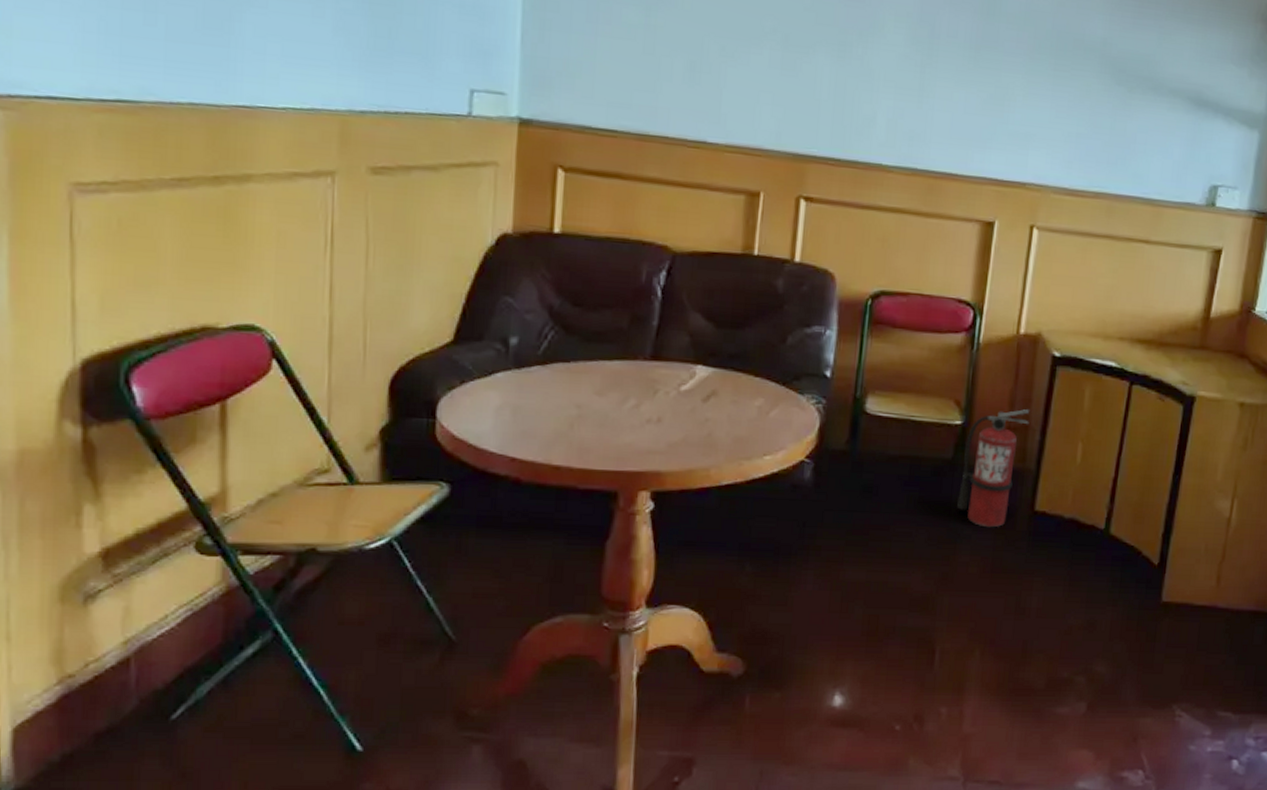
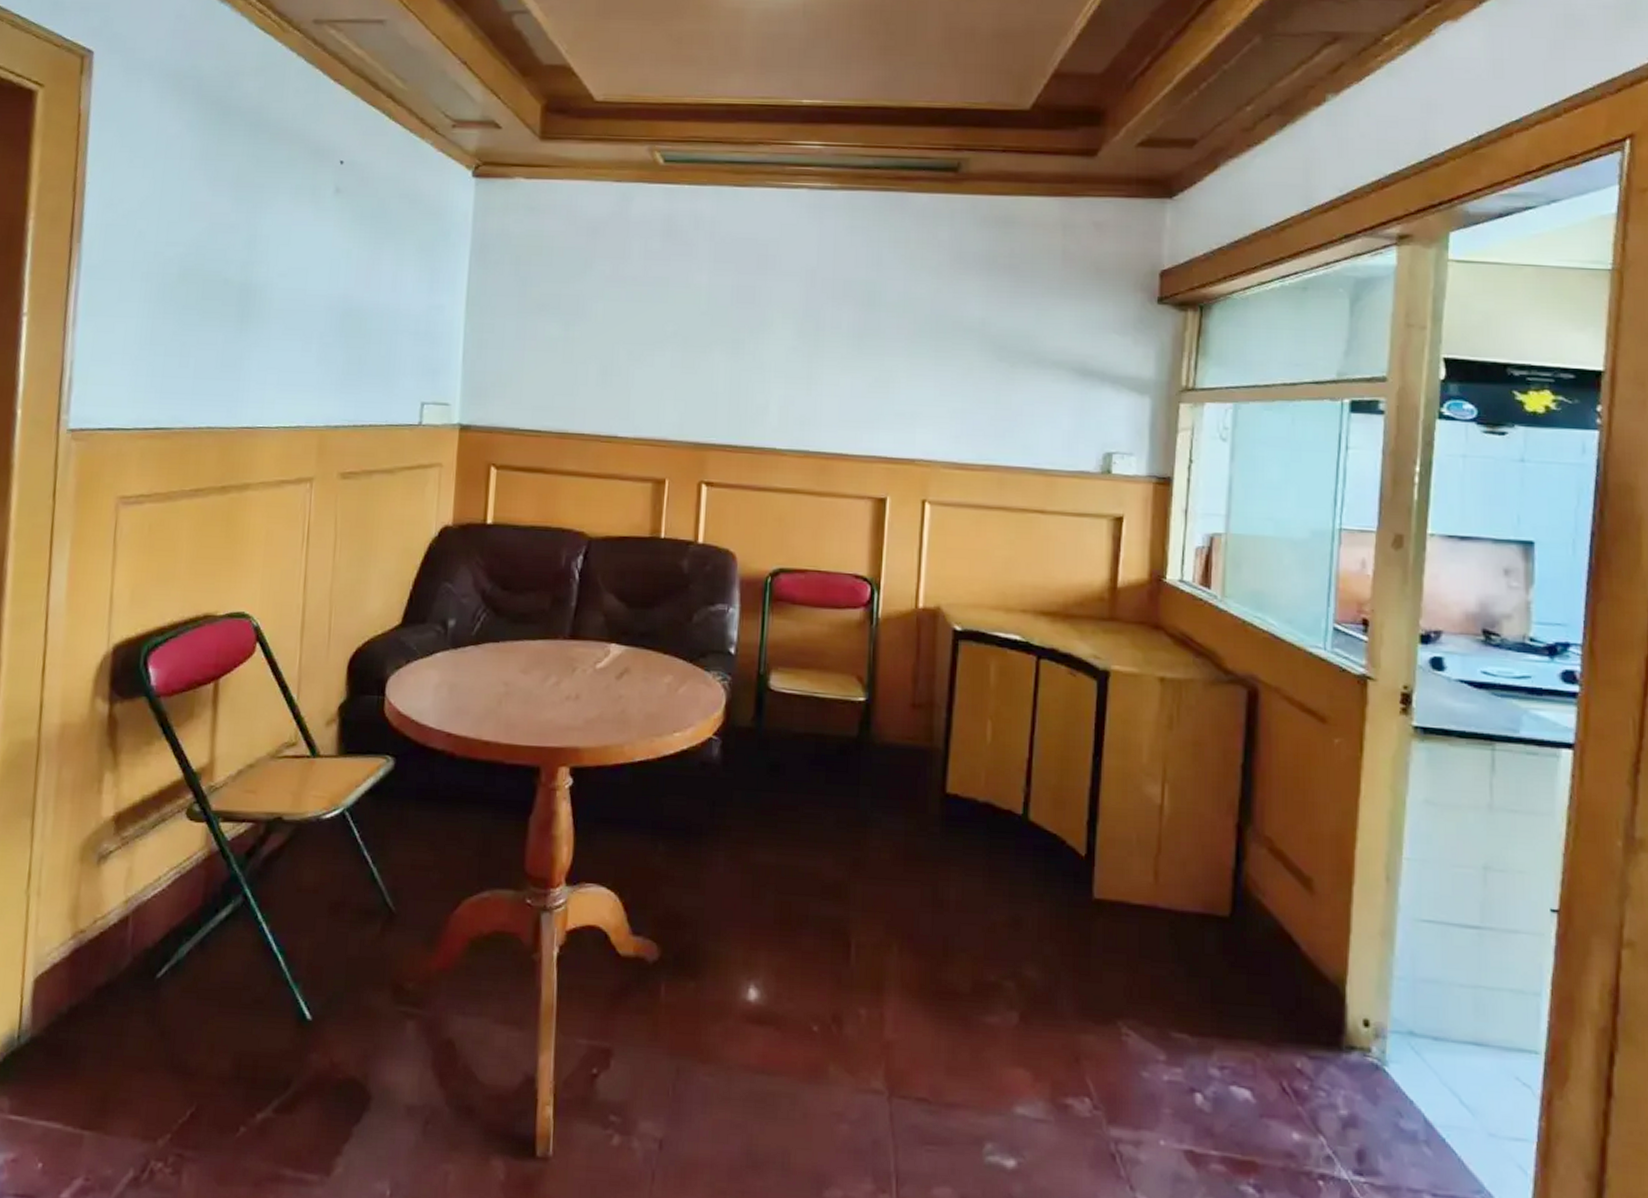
fire extinguisher: present [957,409,1029,528] -> none [865,685,934,811]

